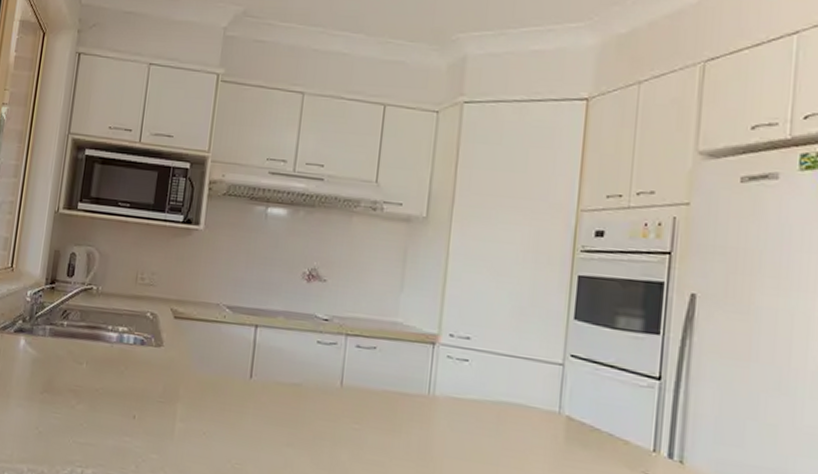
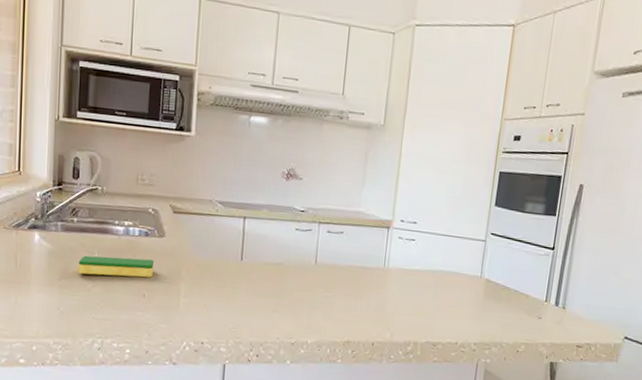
dish sponge: none [62,365,148,395] -> present [78,255,154,278]

